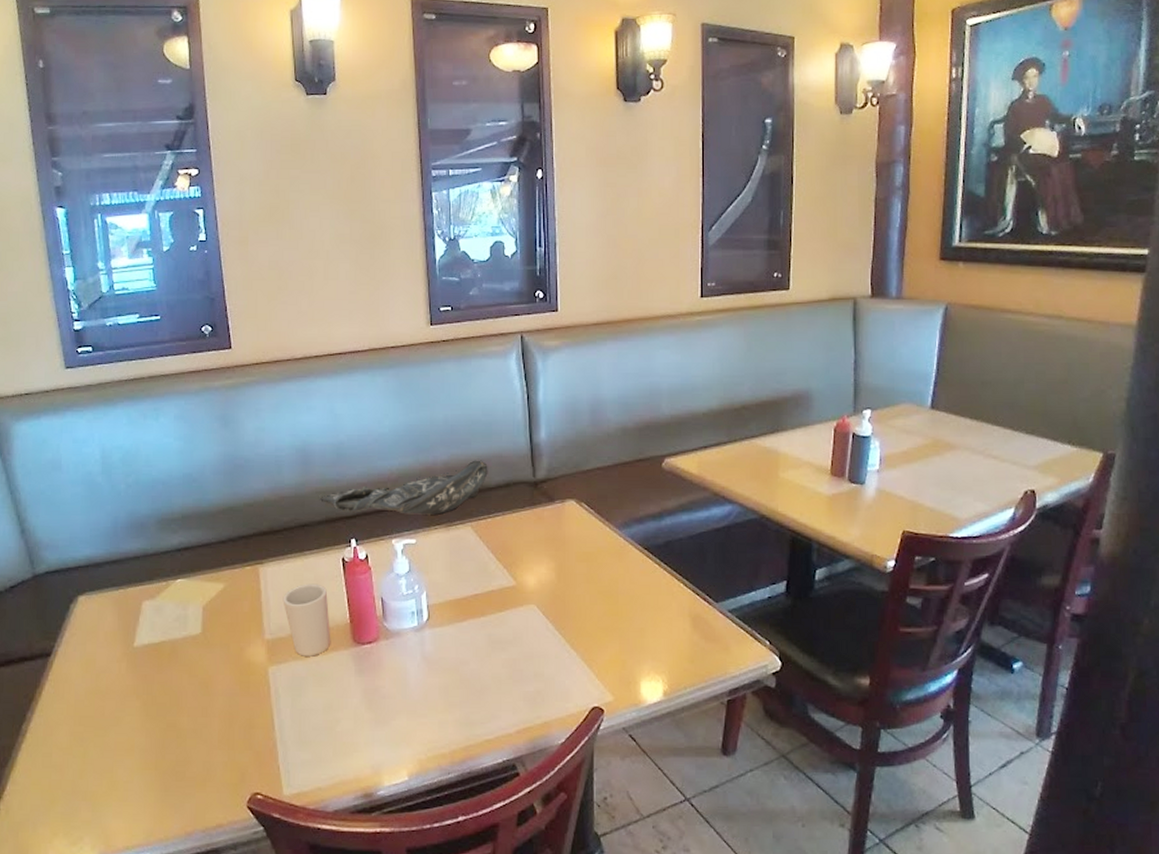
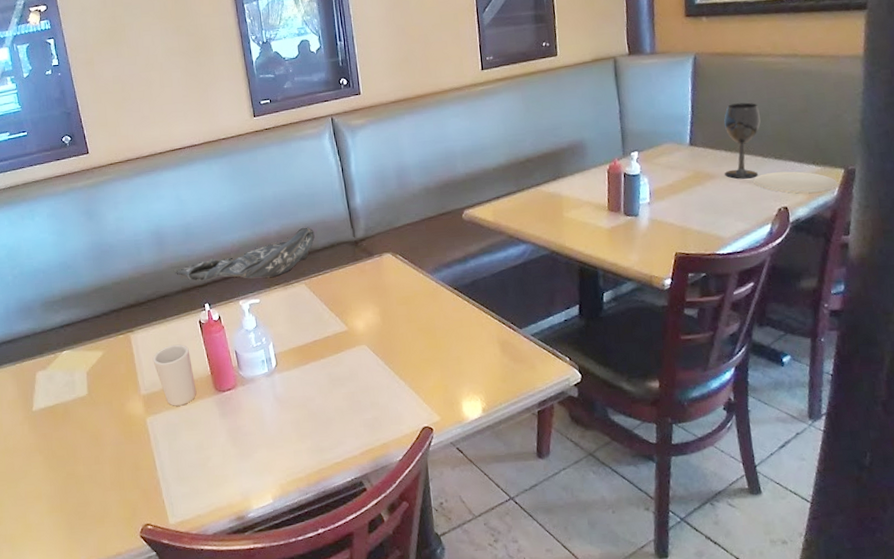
wine glass: none [968,365,1015,453] -> present [724,102,762,179]
plate: none [999,449,1094,477] -> present [753,171,838,194]

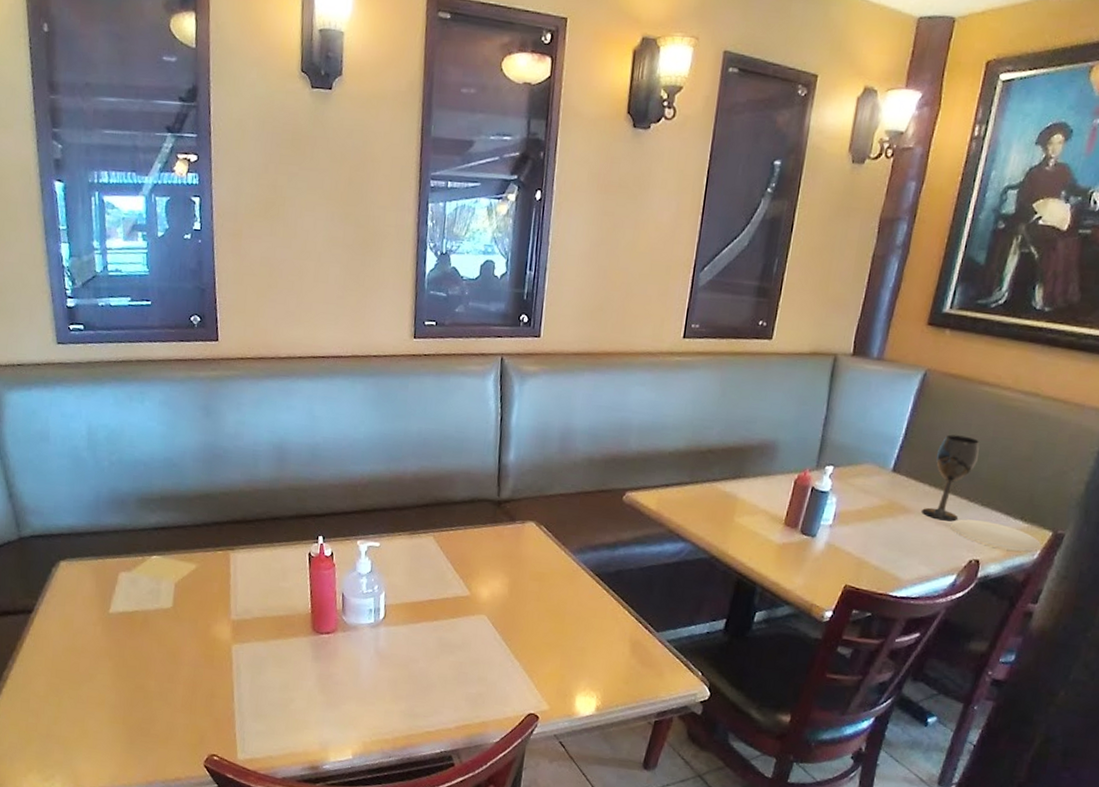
mug: present [152,344,197,406] -> none [250,572,293,640]
jacket: present [174,227,315,282] -> none [291,474,455,522]

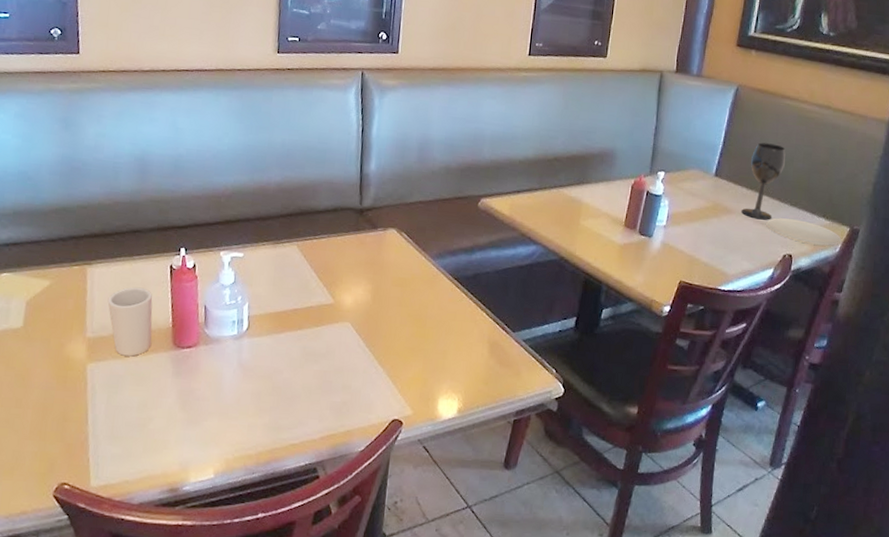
mug: none [250,572,293,640] -> present [107,287,153,357]

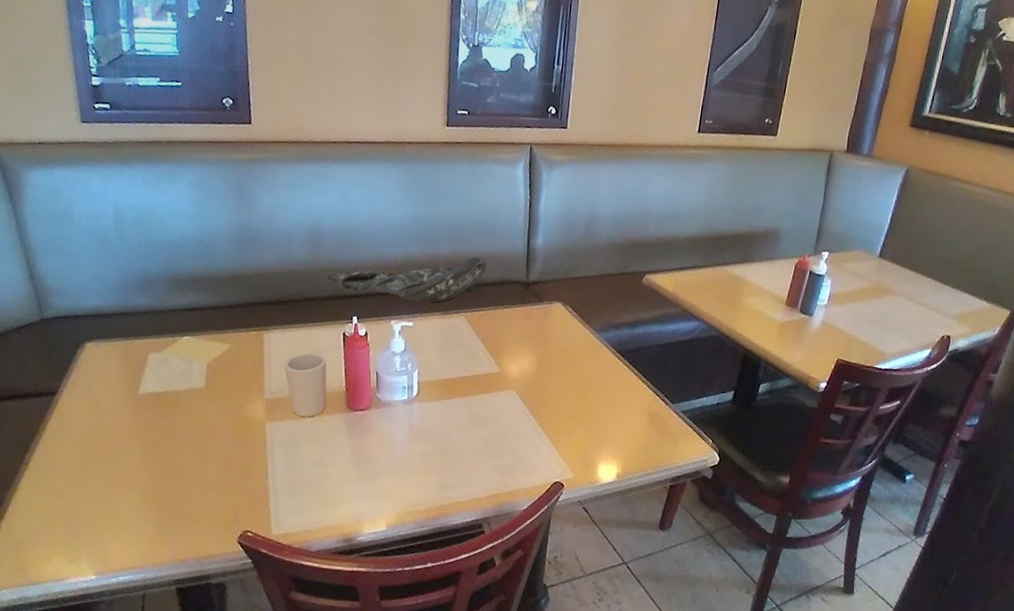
jacket: none [153,184,318,232] -> present [326,257,486,303]
wine glass: present [741,142,786,220] -> none [903,224,952,302]
plate: present [766,218,842,246] -> none [927,299,1001,329]

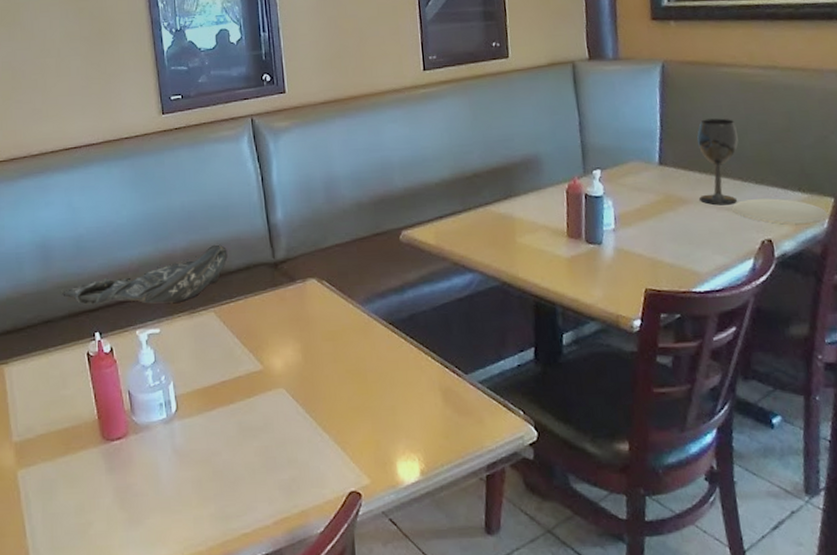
mug: present [284,352,327,418] -> none [29,380,80,457]
wine glass: none [903,224,952,302] -> present [697,118,739,205]
plate: none [927,299,1001,329] -> present [732,198,828,224]

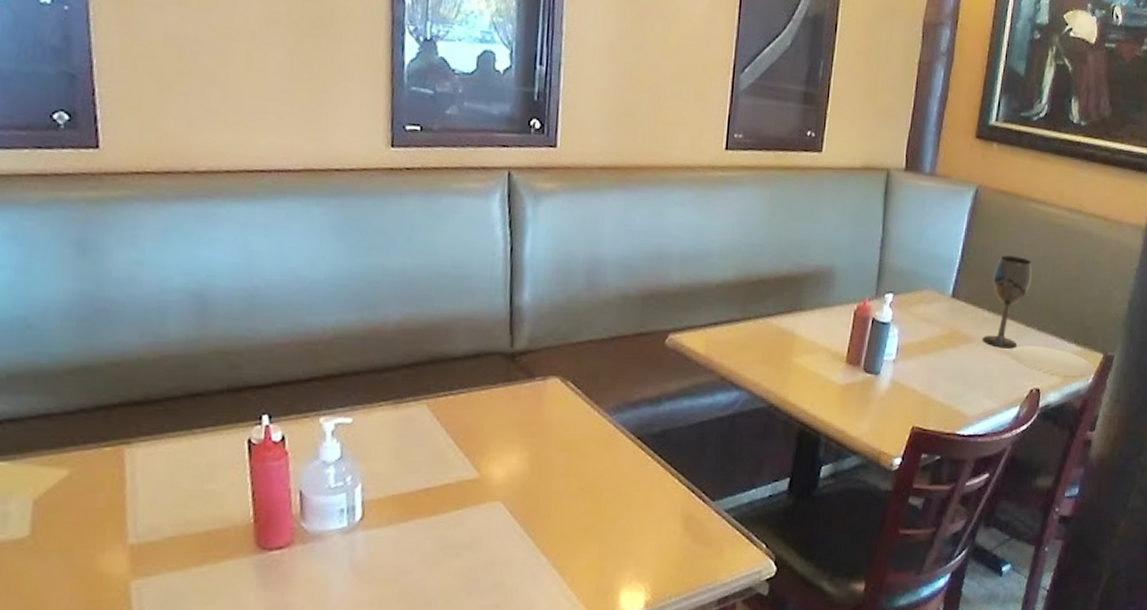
jacket: present [61,244,228,305] -> none [220,322,454,388]

